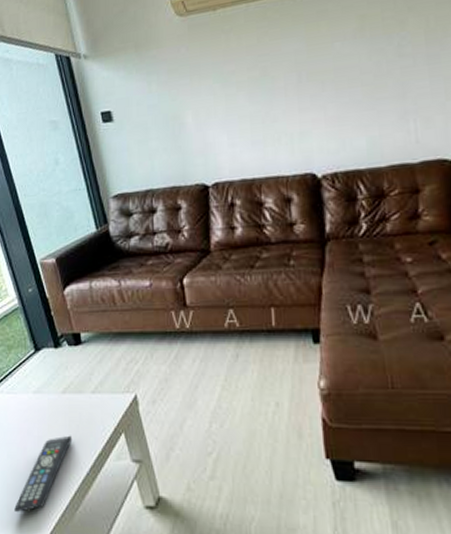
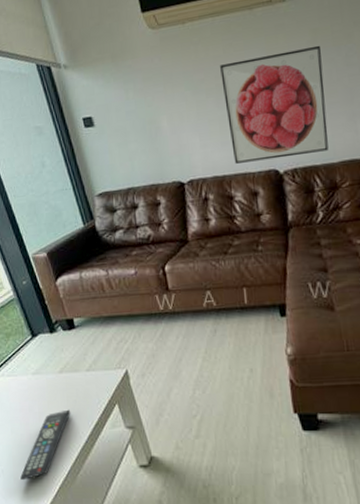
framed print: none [253,33,375,166] -> present [220,45,329,164]

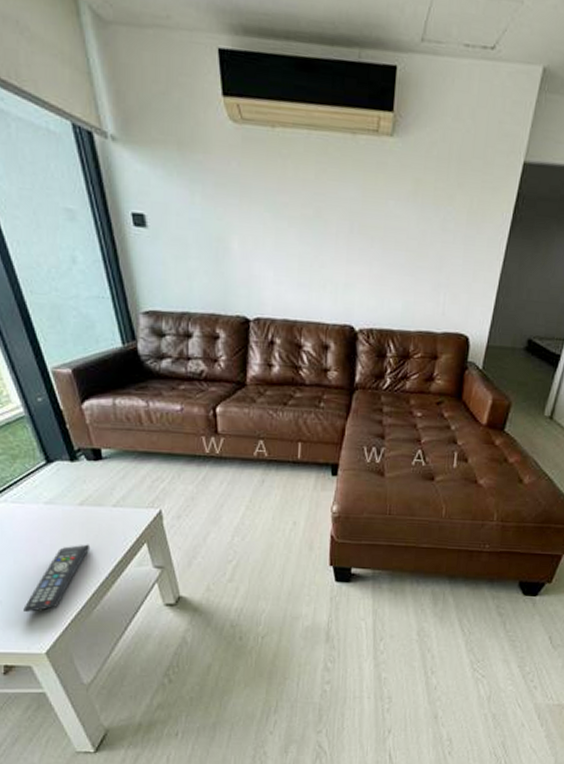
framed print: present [220,45,329,164] -> none [308,192,421,317]

